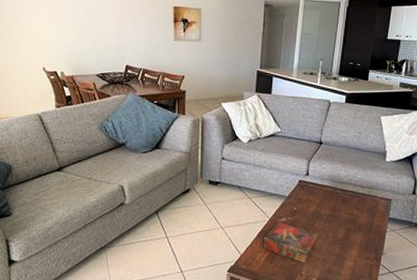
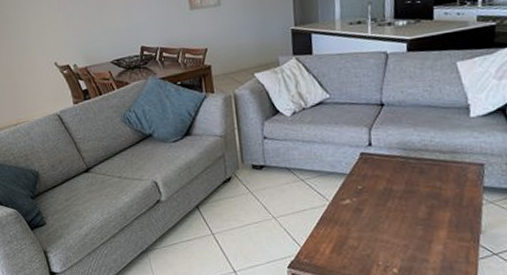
book: present [264,221,318,263] -> none [326,204,393,251]

